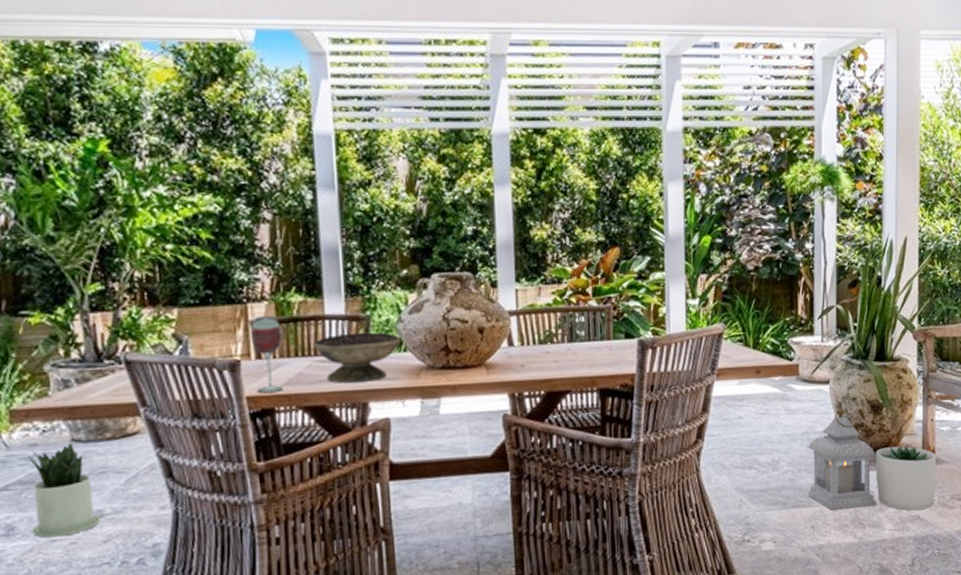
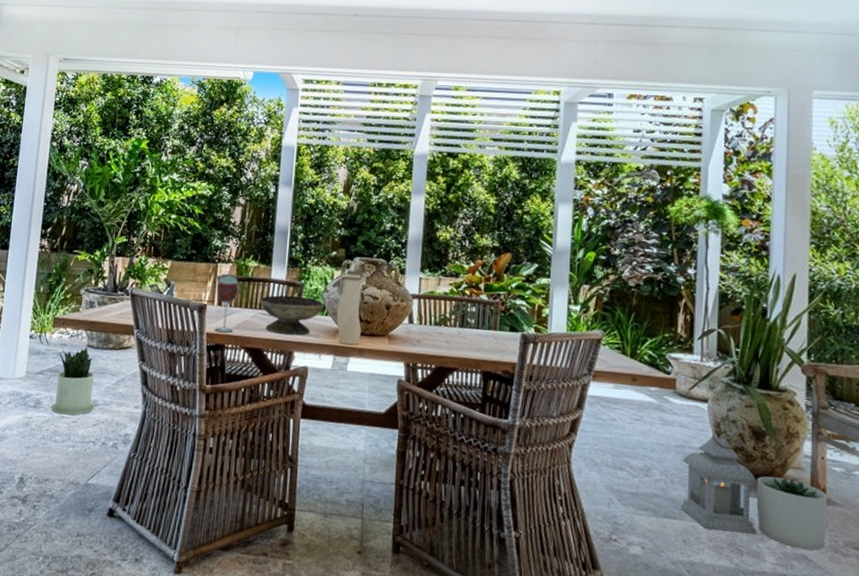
water bottle: none [414,290,452,384] -> present [336,269,362,345]

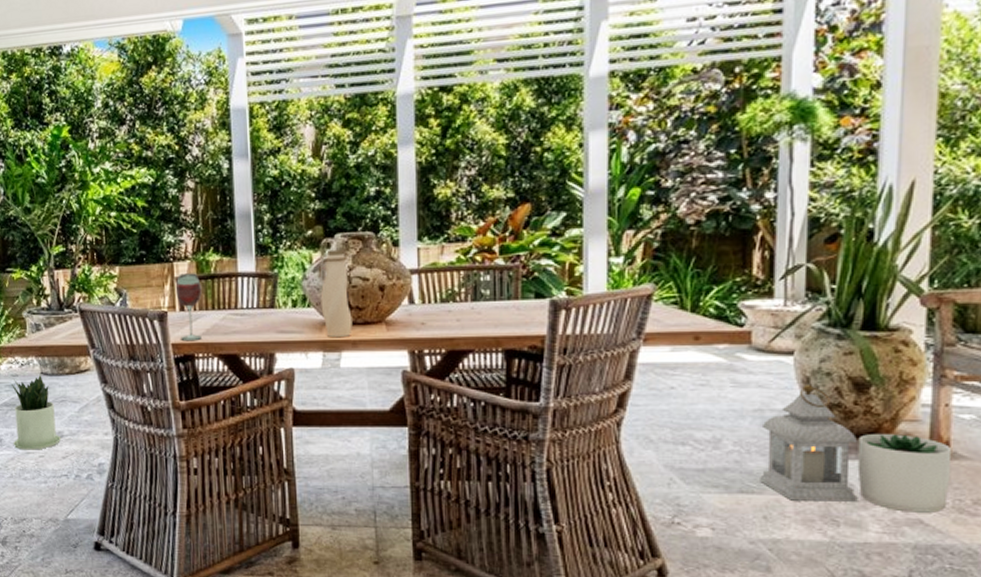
decorative bowl: present [259,295,324,335] -> none [227,288,304,335]

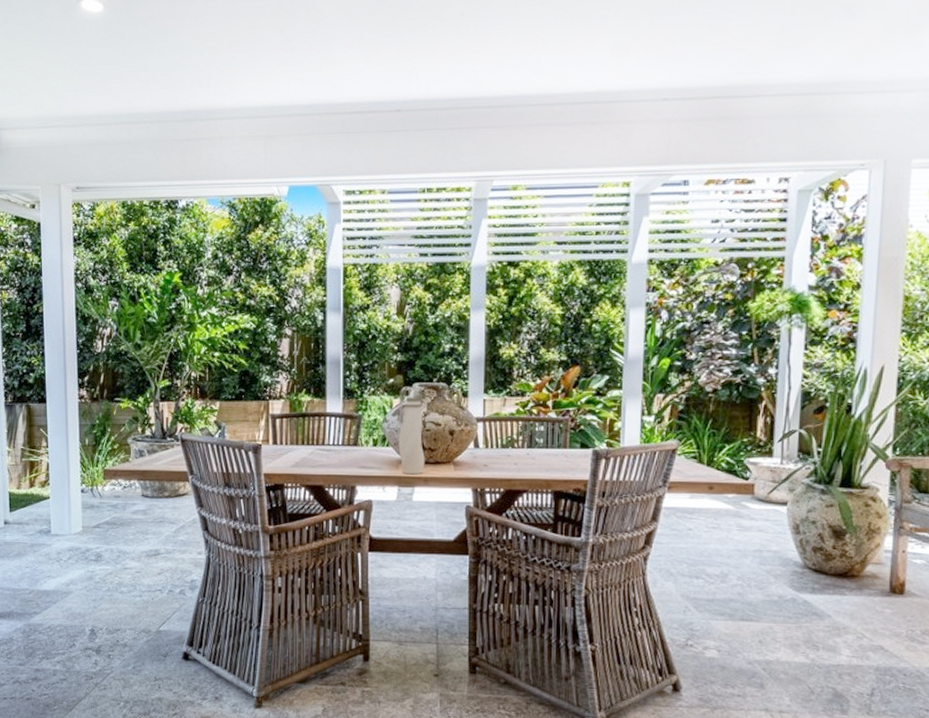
planter: present [10,375,61,450] -> none [112,497,158,566]
wineglass: present [175,273,202,340] -> none [270,411,293,471]
lantern: present [760,385,858,502] -> none [757,531,834,630]
planter: present [857,434,952,513] -> none [834,574,907,641]

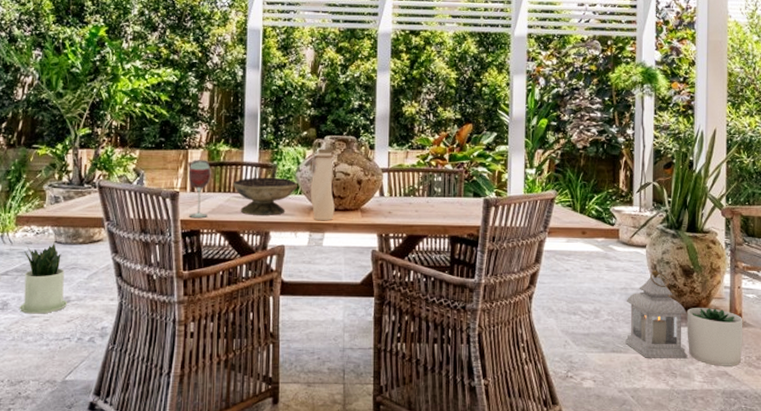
planter: none [112,497,158,566] -> present [19,244,68,314]
wineglass: none [270,411,293,471] -> present [188,160,211,218]
decorative bowl: none [316,428,384,469] -> present [232,177,297,215]
lantern: none [757,531,834,630] -> present [625,270,688,359]
planter: none [834,574,907,641] -> present [687,308,743,366]

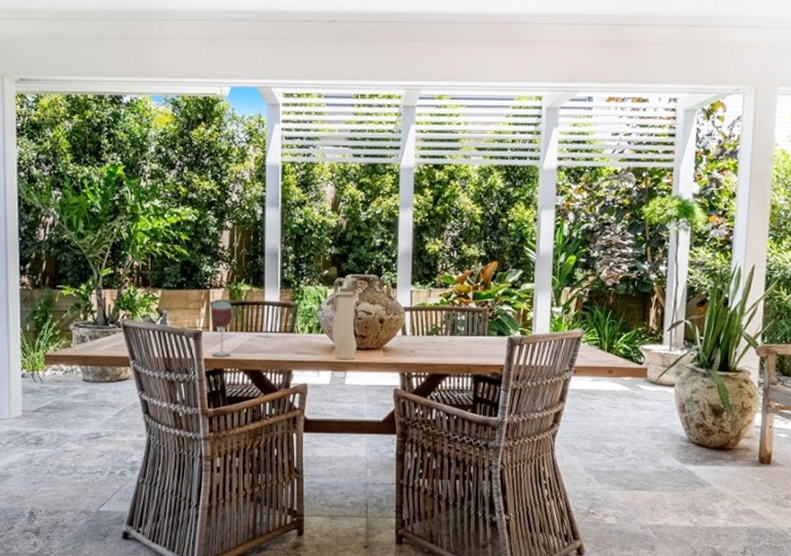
planter: present [19,244,68,314] -> none [52,382,99,449]
decorative bowl: present [232,177,297,215] -> none [254,316,319,354]
lantern: present [625,270,688,359] -> none [649,410,714,497]
planter: present [687,308,743,366] -> none [713,447,773,505]

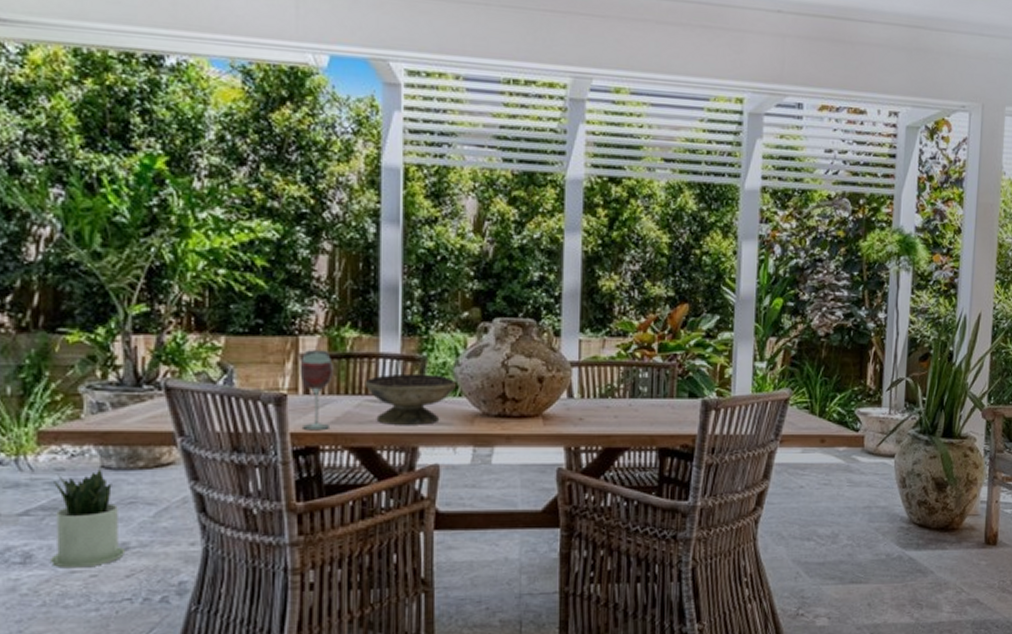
planter: none [52,382,99,449] -> present [49,469,126,569]
decorative bowl: none [254,316,319,354] -> present [364,373,456,425]
water bottle: present [331,287,357,360] -> none [472,335,507,432]

